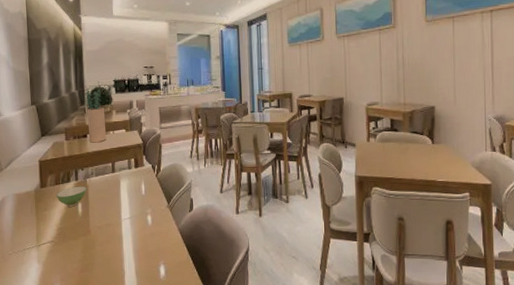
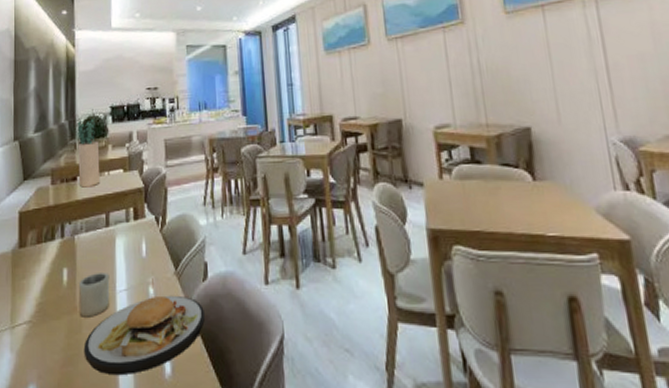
bowl: present [56,186,87,207] -> none [37,245,75,274]
cup: none [91,206,117,238] -> present [78,273,110,317]
plate: none [97,210,190,277] -> present [83,278,205,376]

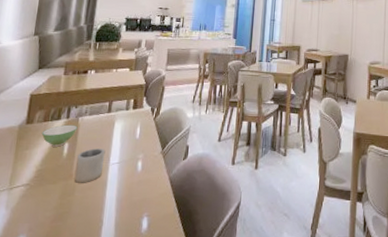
bowl: none [37,245,75,274] -> present [41,124,78,147]
vase: present [77,113,100,188] -> none [89,21,112,80]
plate: present [83,278,205,376] -> none [73,155,181,230]

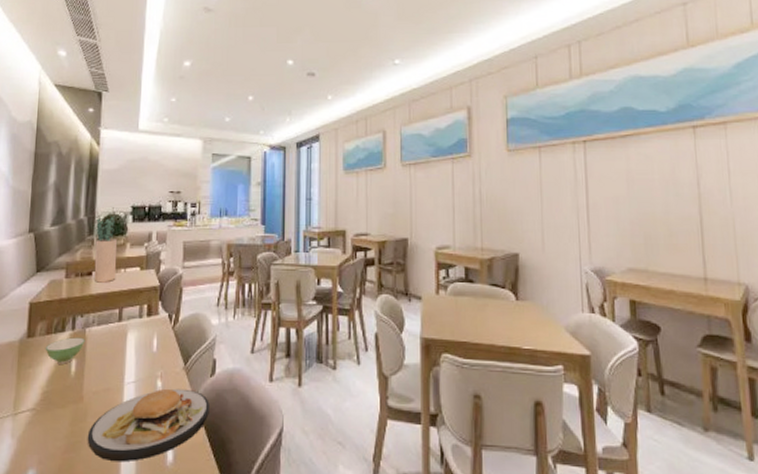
plate: none [73,155,181,230] -> present [87,372,209,462]
cup: present [74,148,106,183] -> none [85,365,119,407]
vase: none [89,21,112,80] -> present [94,211,118,283]

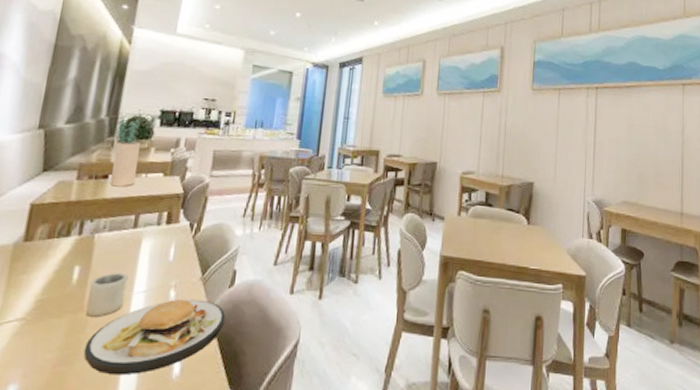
bowl: present [45,337,85,364] -> none [44,242,93,271]
cup: none [85,365,119,407] -> present [85,273,129,317]

